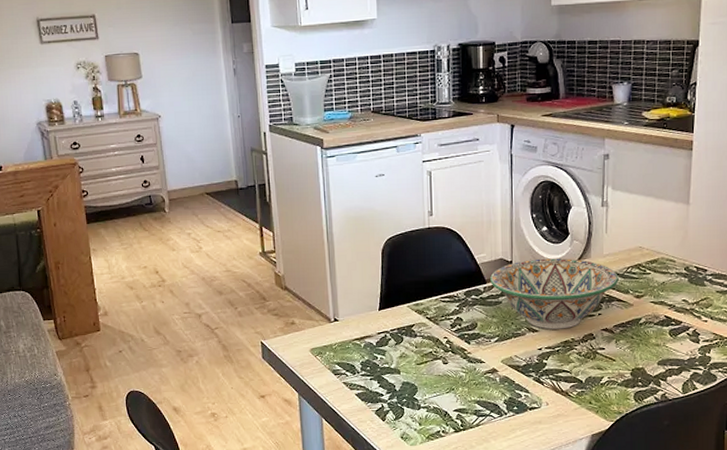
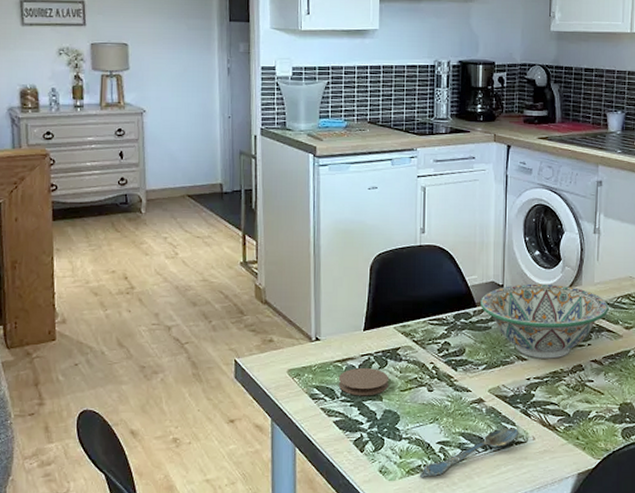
coaster: none [357,345,406,371] -> present [338,368,389,396]
spoon: none [438,395,533,443] -> present [419,428,519,478]

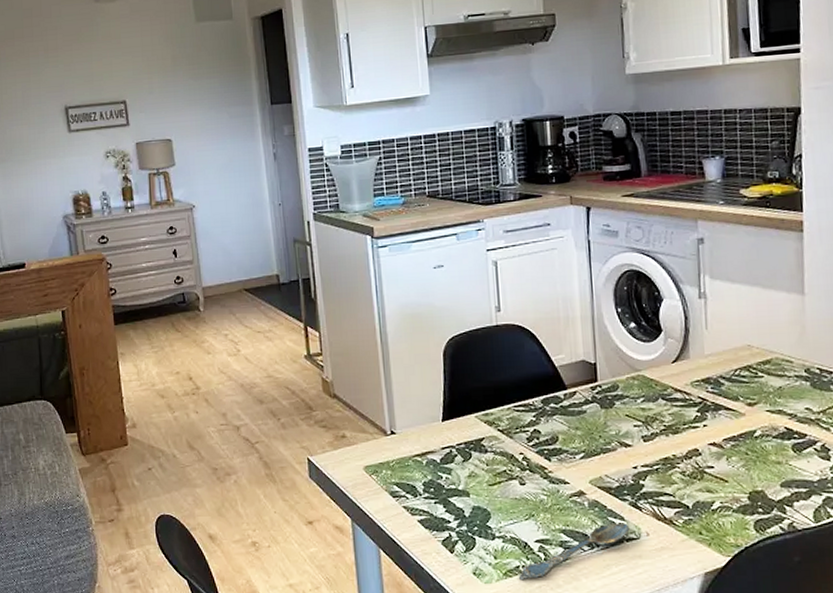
coaster: present [338,368,389,396] -> none [419,462,476,493]
decorative bowl: present [480,283,609,359] -> none [571,359,725,444]

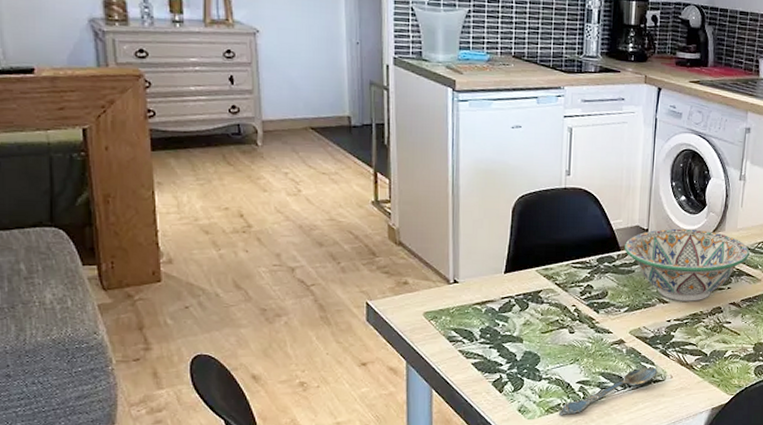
decorative bowl: none [571,359,725,444] -> present [624,228,750,301]

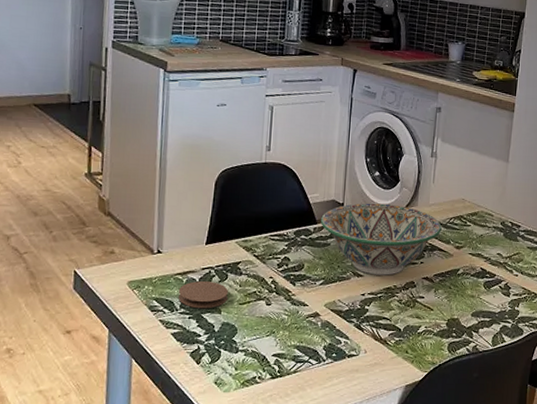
coaster: none [477,311,530,338] -> present [177,281,229,309]
spoon: present [558,367,658,416] -> none [253,341,352,390]

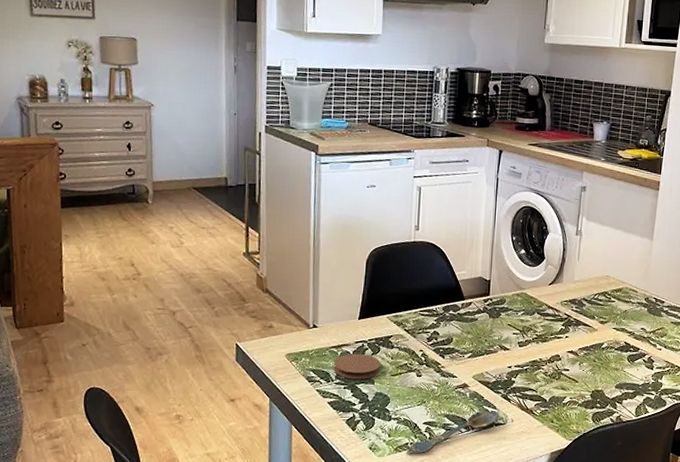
spoon: none [253,341,352,390] -> present [406,411,499,455]
decorative bowl: present [321,203,442,276] -> none [468,280,586,349]

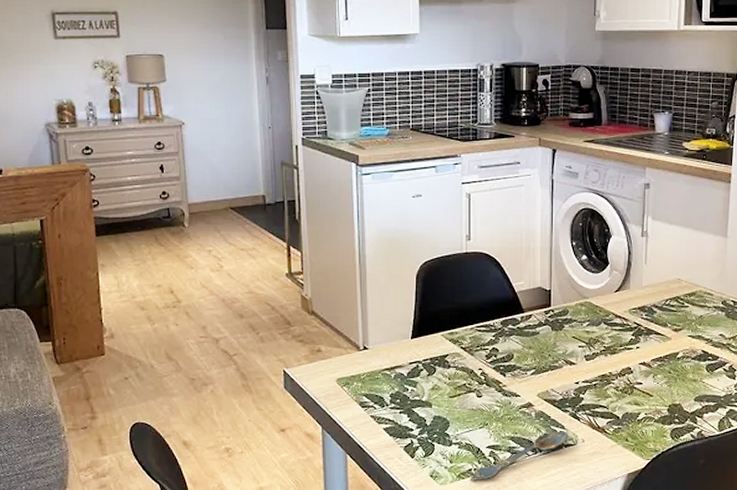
coaster: present [333,354,381,380] -> none [387,376,438,403]

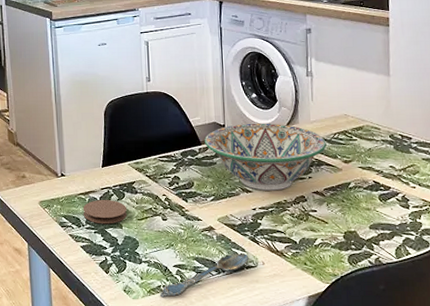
coaster: none [387,376,438,403] -> present [82,200,128,224]
decorative bowl: none [528,288,657,362] -> present [205,123,327,191]

